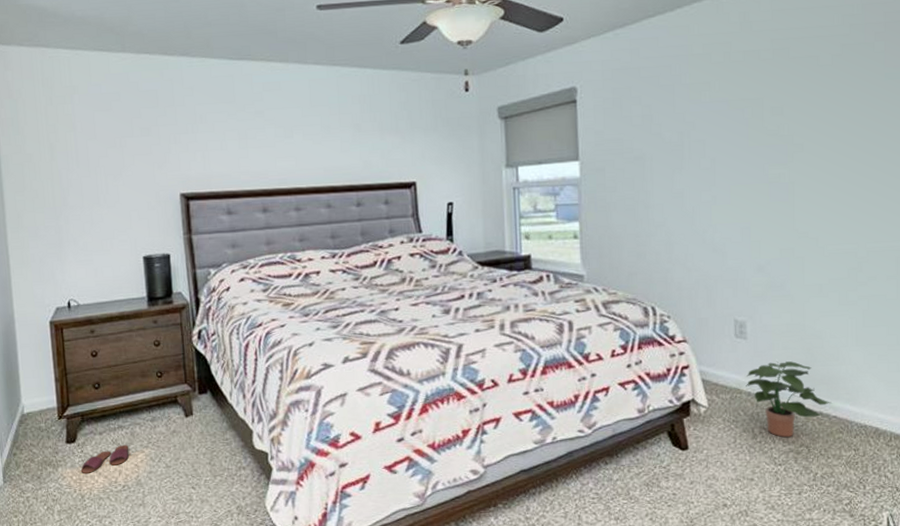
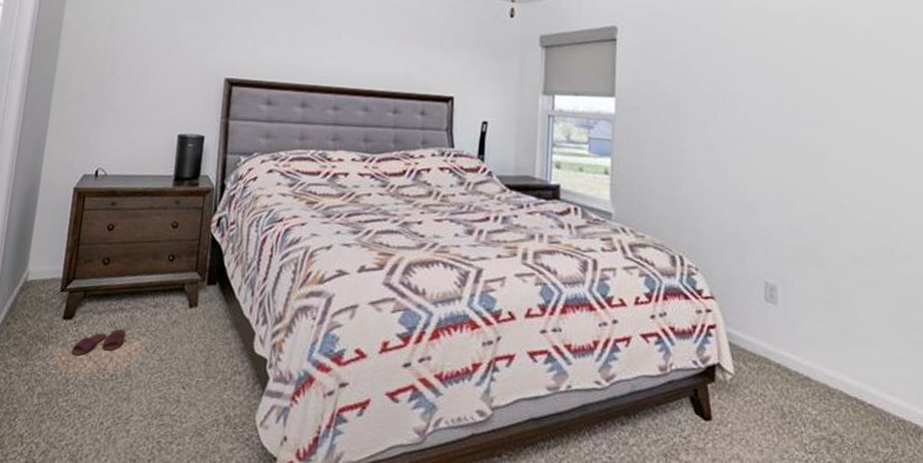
potted plant: present [746,361,832,438] -> none [775,334,867,422]

